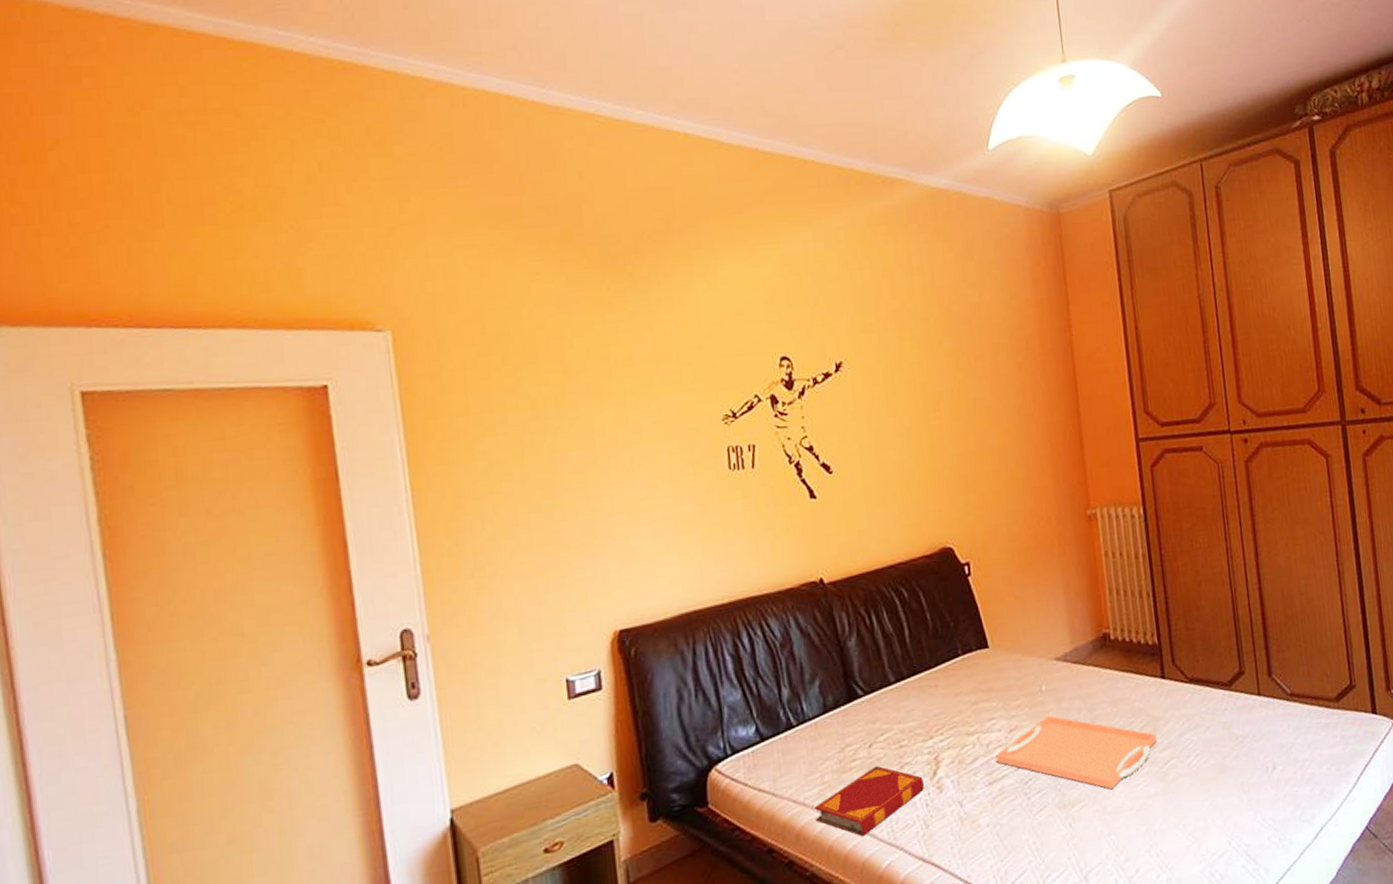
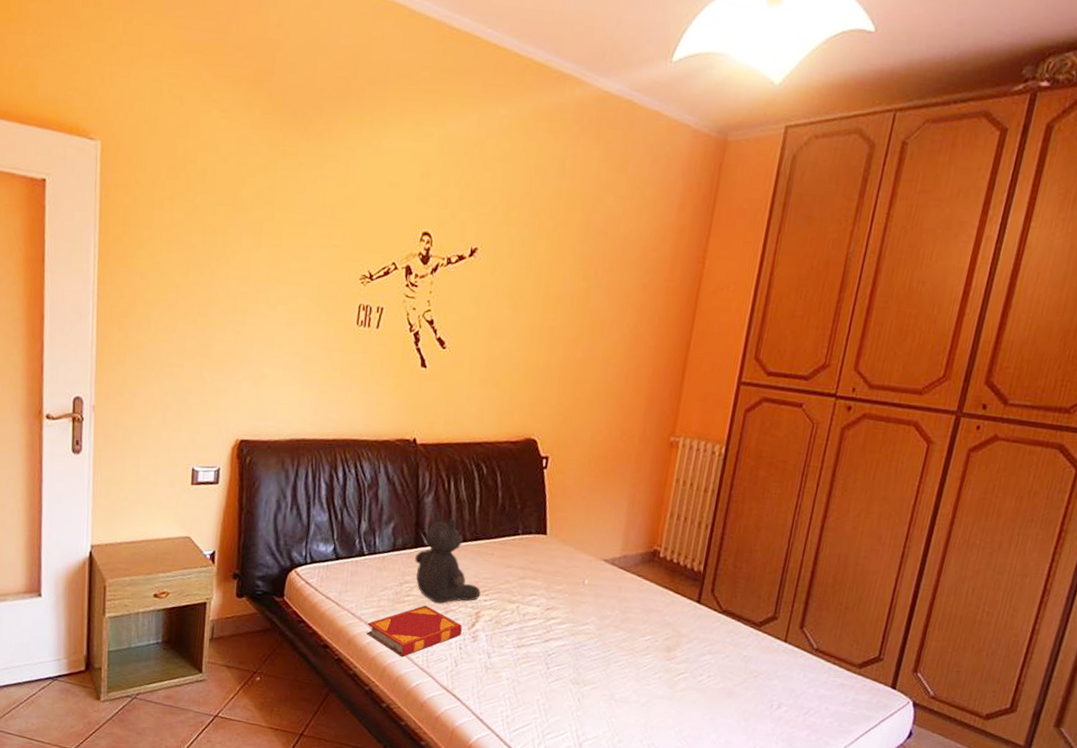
teddy bear: none [851,654,934,760] -> present [415,512,481,603]
serving tray: present [995,715,1157,790] -> none [528,606,678,682]

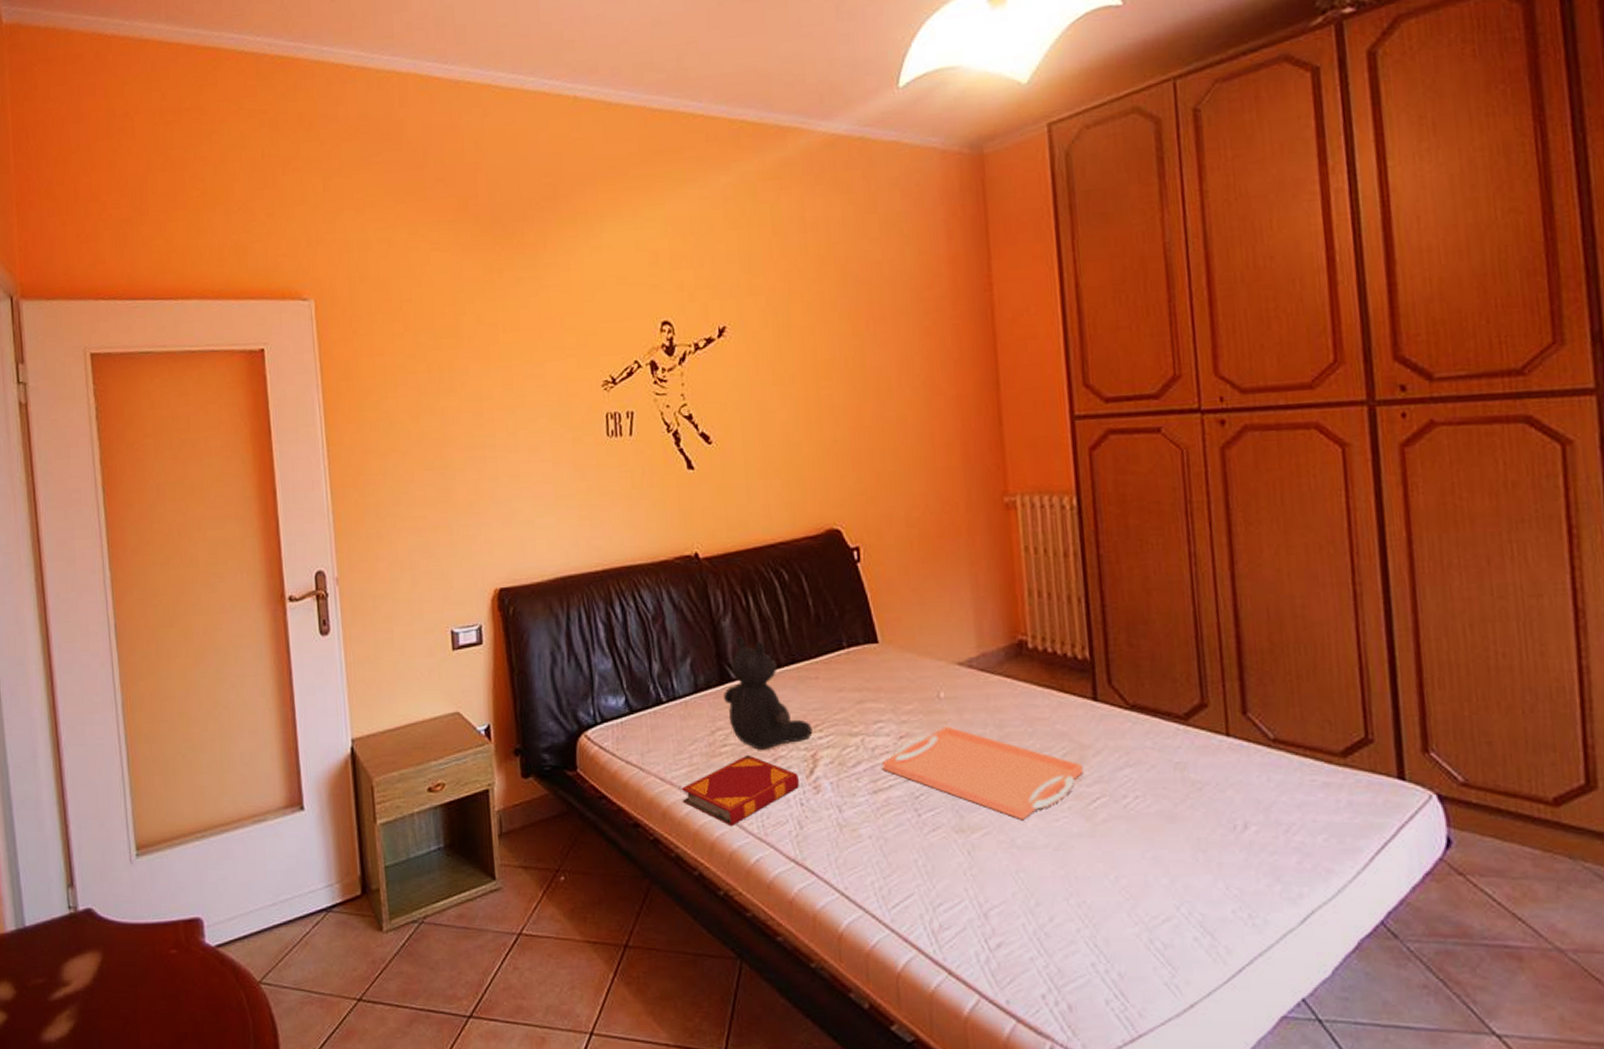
serving tray: none [528,606,678,682] -> present [882,726,1084,821]

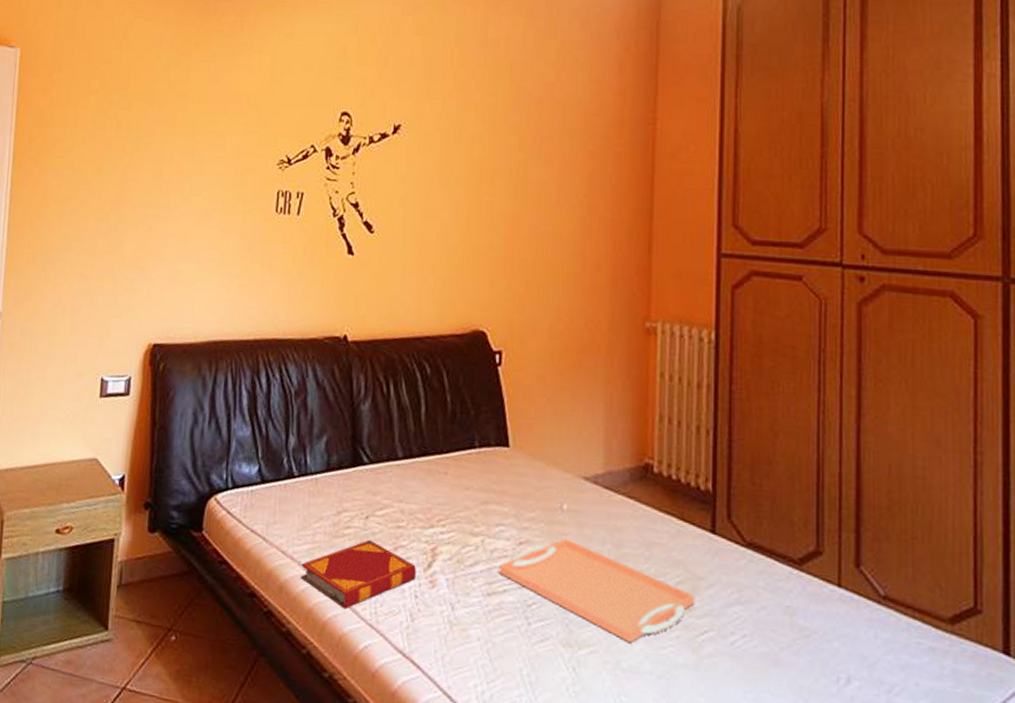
teddy bear: present [724,636,813,750] -> none [354,422,435,537]

